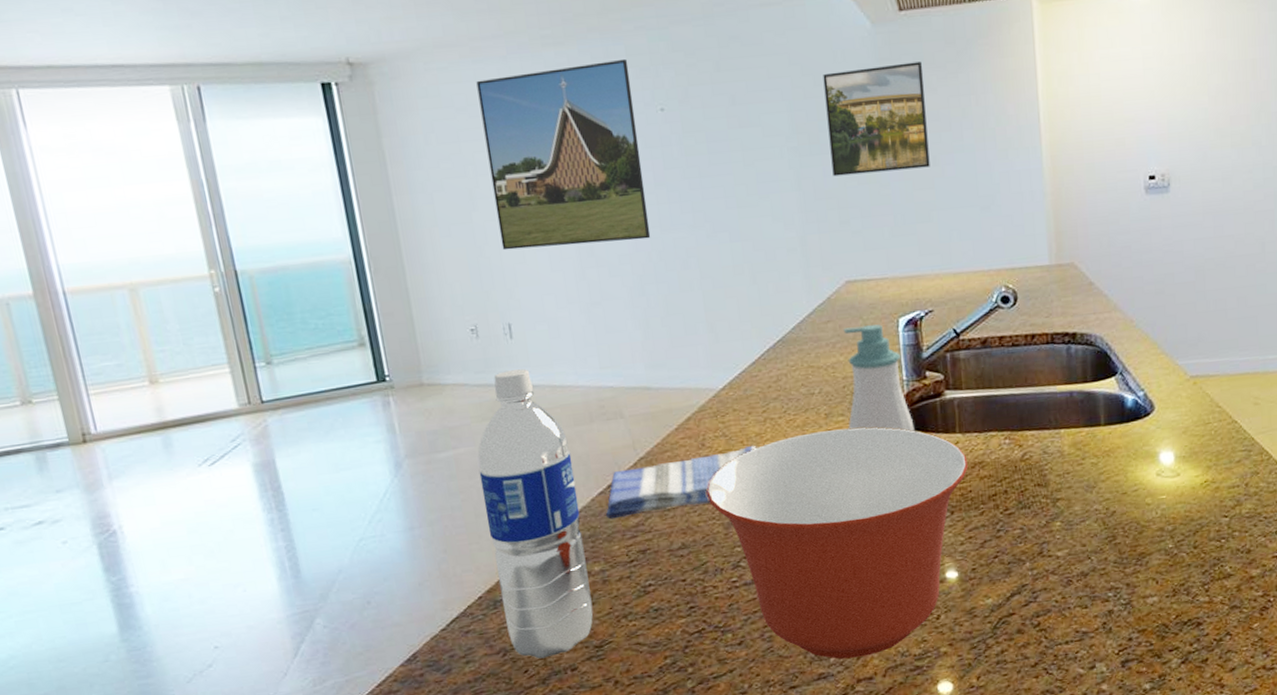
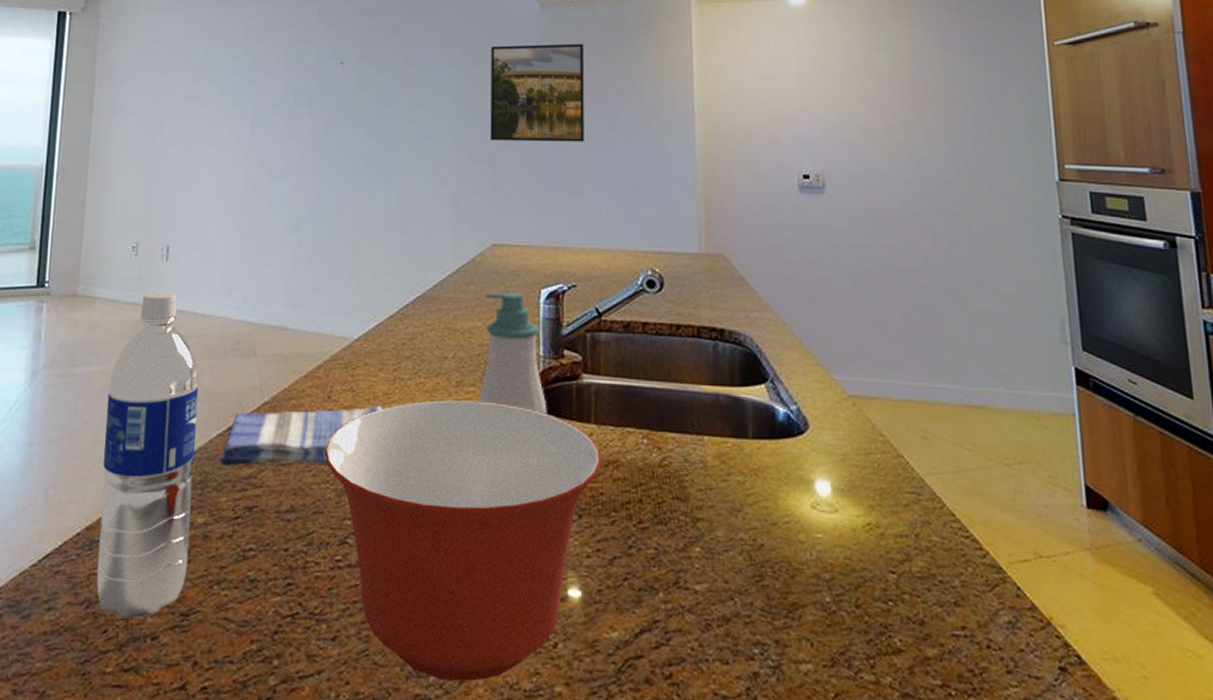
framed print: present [476,58,651,251] -> none [177,16,319,180]

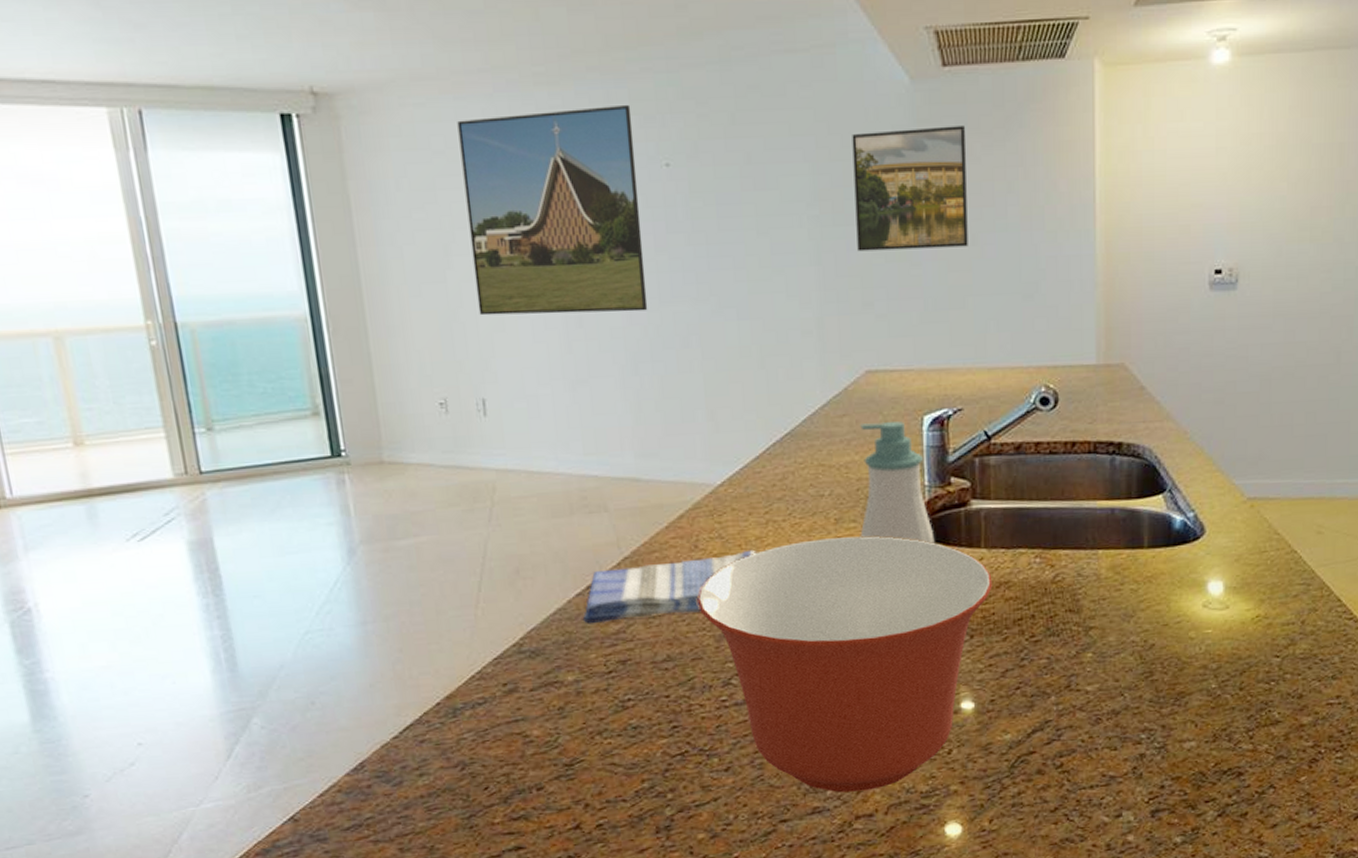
water bottle: present [96,292,199,619] -> none [441,451,565,775]
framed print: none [177,16,319,180] -> present [457,104,648,316]

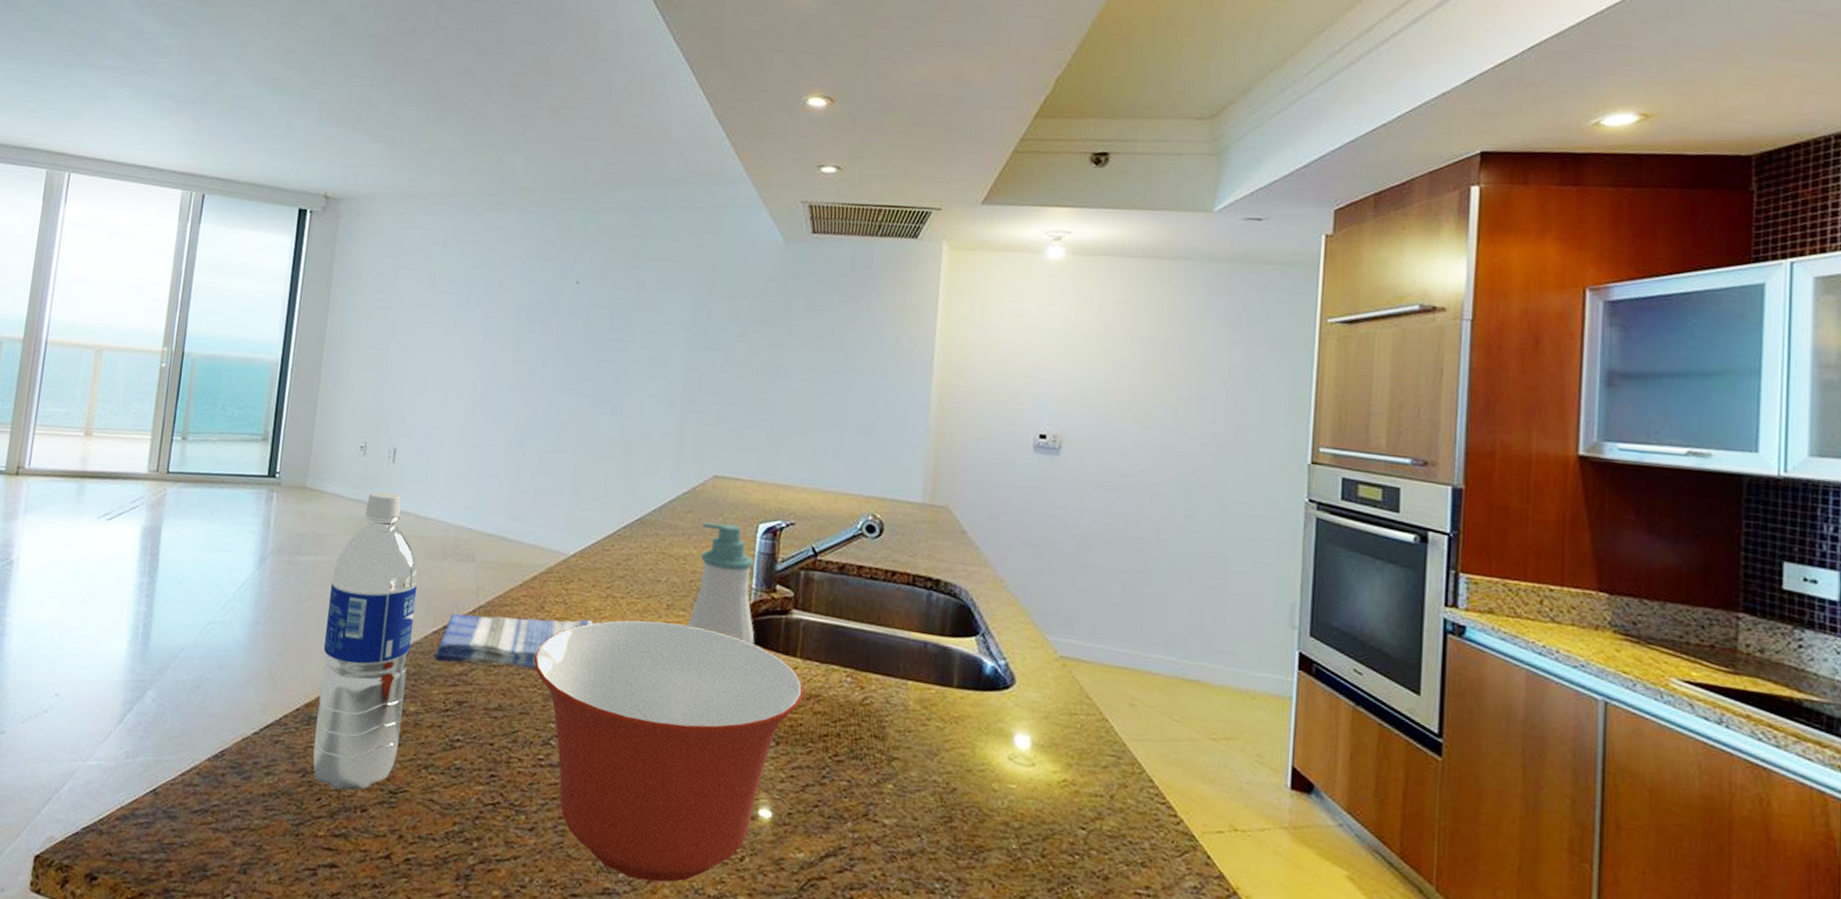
water bottle: none [441,451,565,775] -> present [312,491,418,791]
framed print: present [457,104,648,316] -> none [407,229,558,396]
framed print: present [852,125,968,252] -> none [721,277,827,382]

